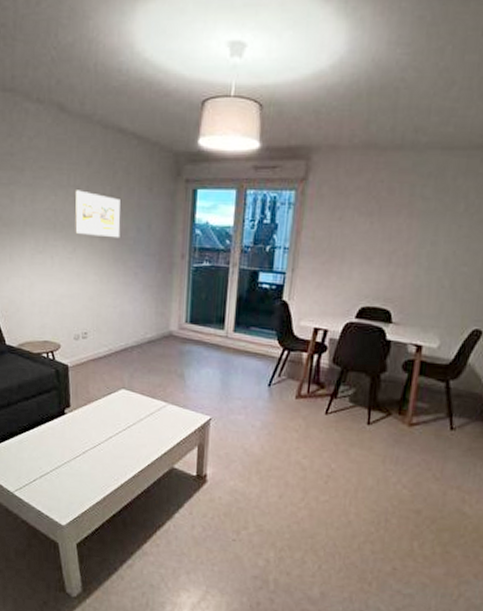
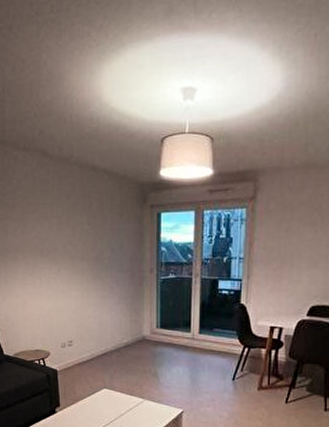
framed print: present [74,190,121,239] -> none [57,220,97,259]

